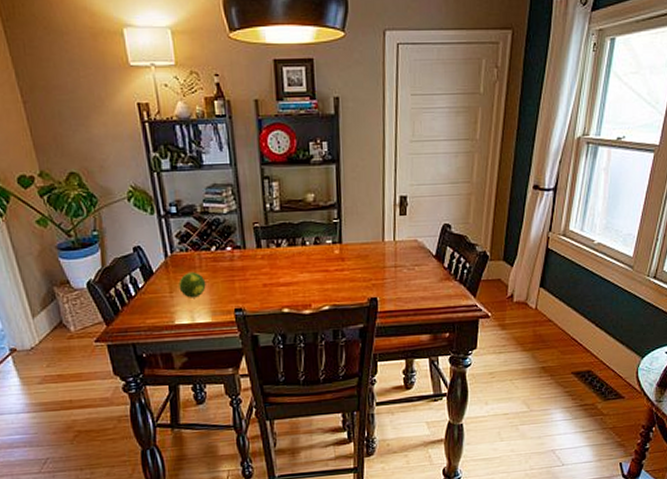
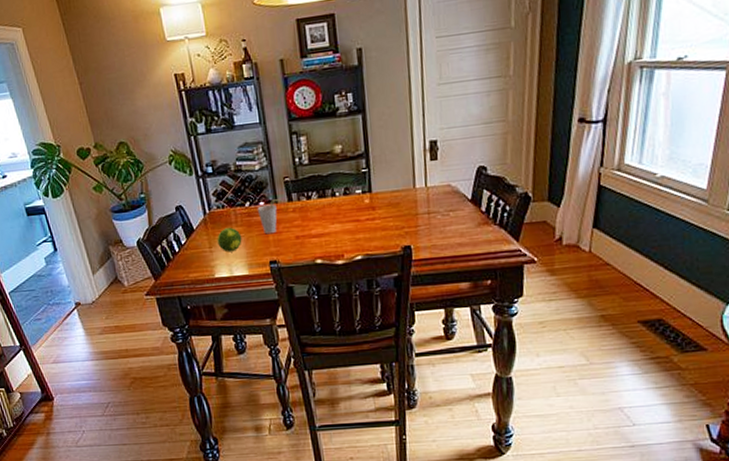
cup: none [223,245,250,281] -> present [257,199,282,235]

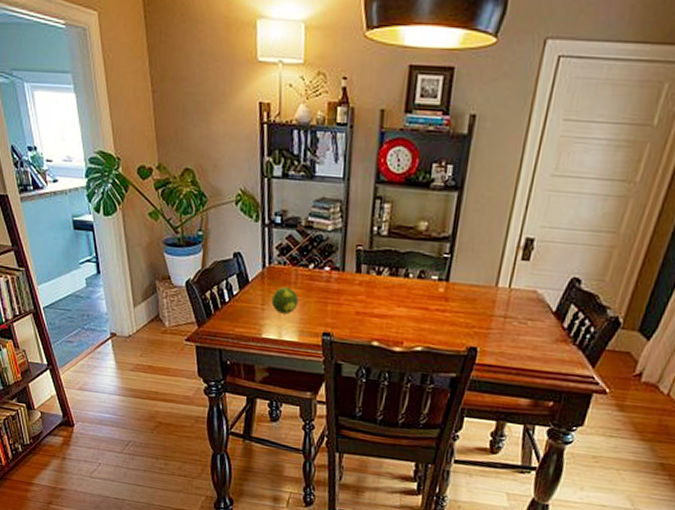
cup: present [257,199,282,235] -> none [320,267,349,304]

